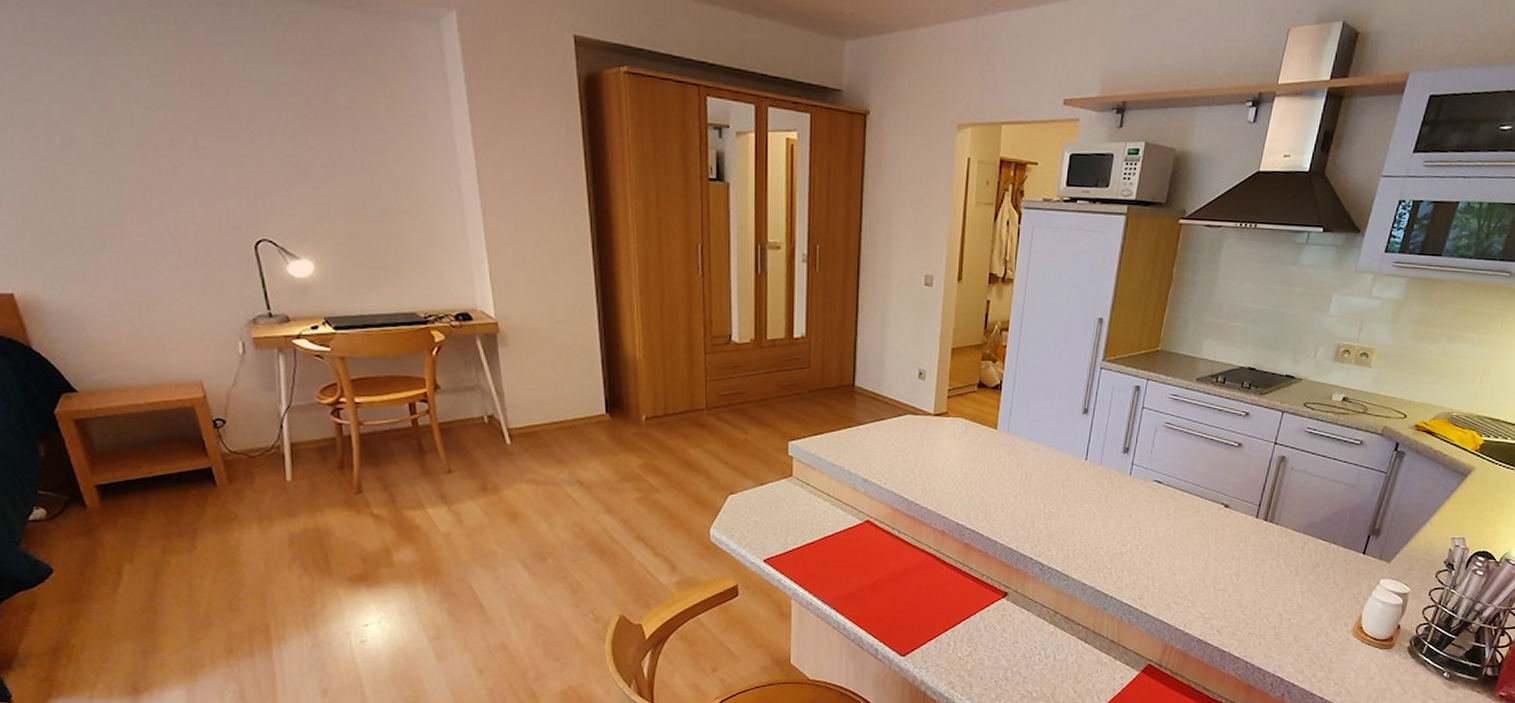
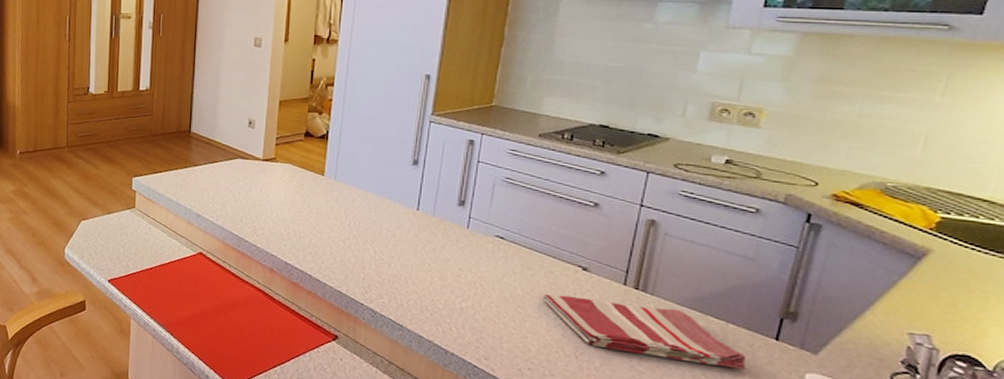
dish towel: none [1190,532,1341,582] -> present [542,294,747,370]

